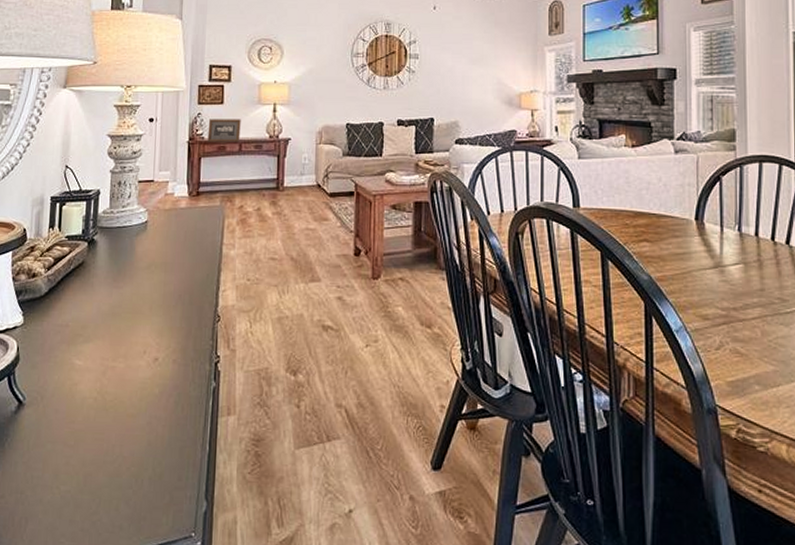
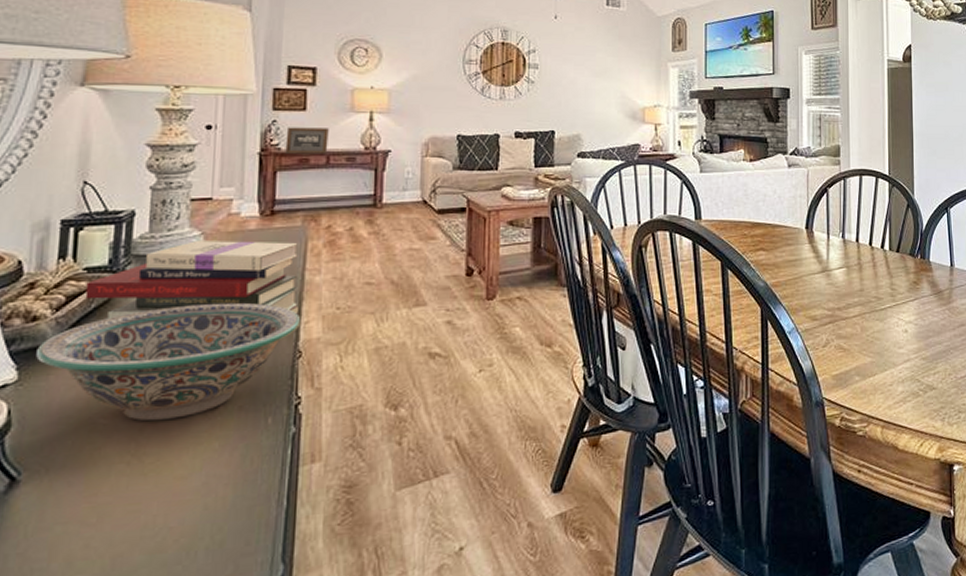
decorative bowl: none [35,269,220,366] -> present [36,302,301,422]
books: none [66,216,218,282] -> present [85,241,298,320]

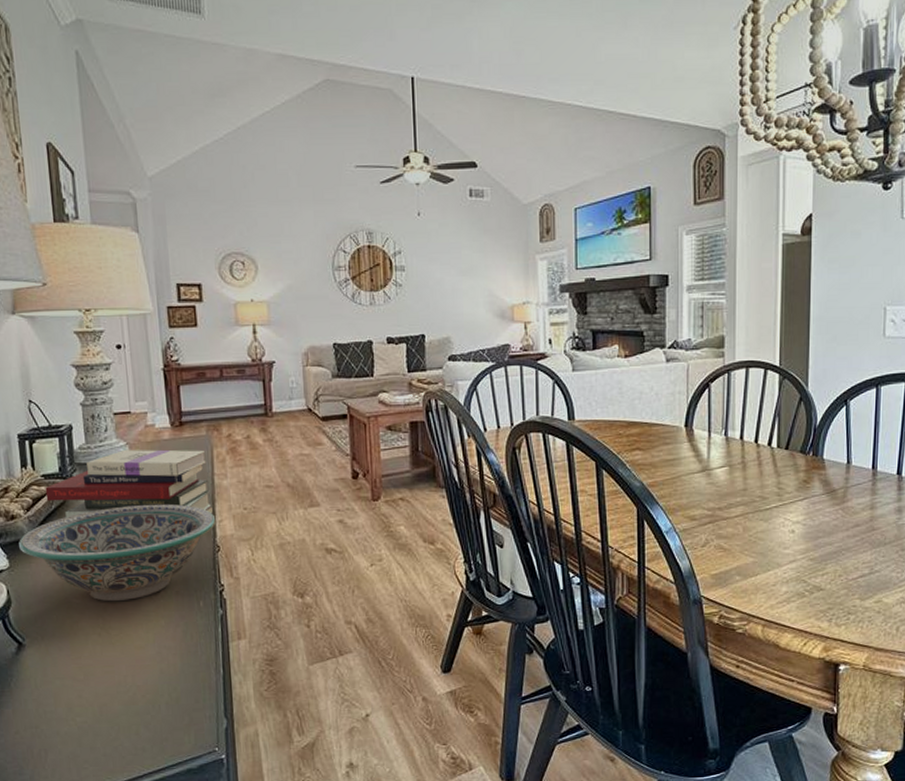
picture frame: present [285,127,329,154] -> none [183,342,220,368]

